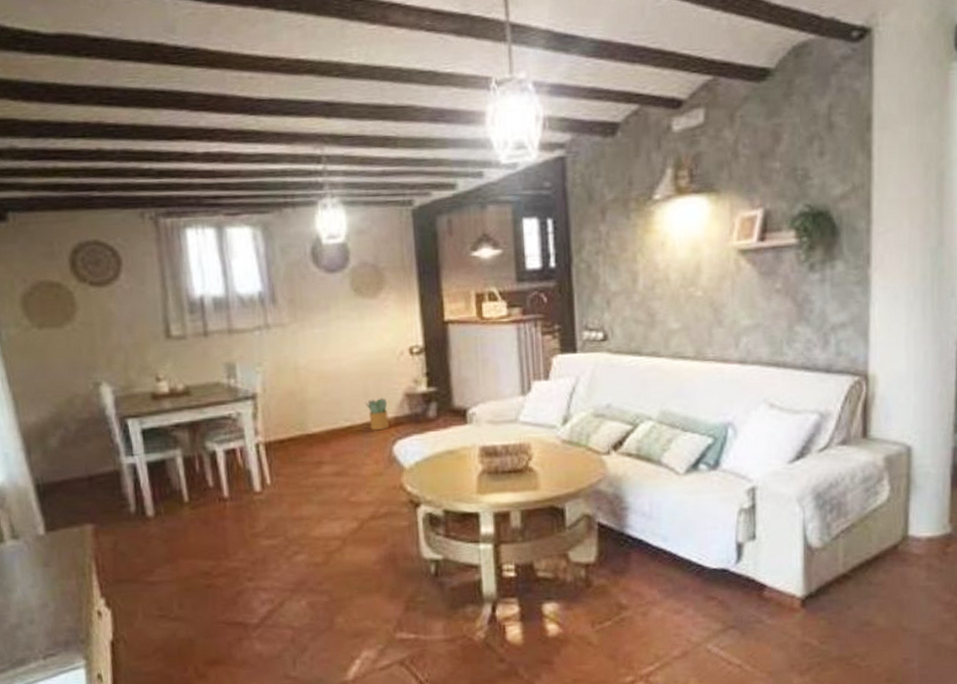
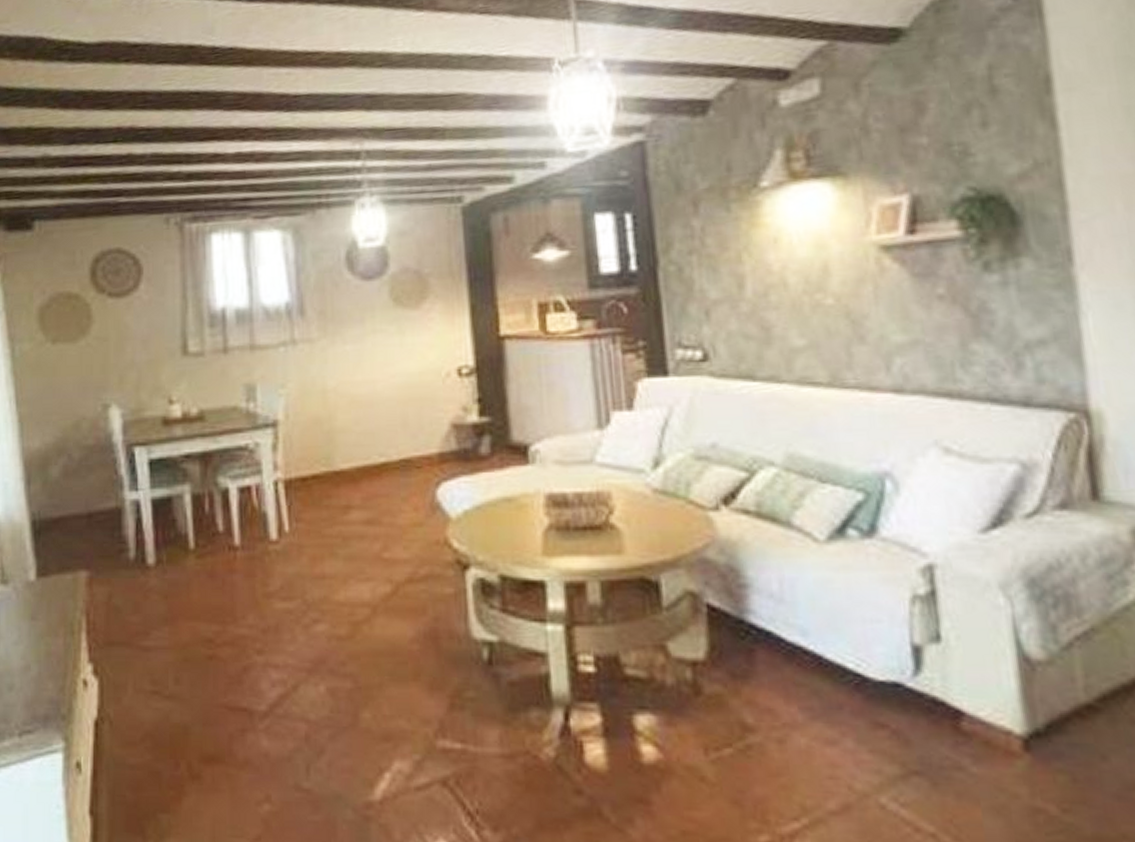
potted plant: present [364,398,389,431] -> none [402,429,432,470]

